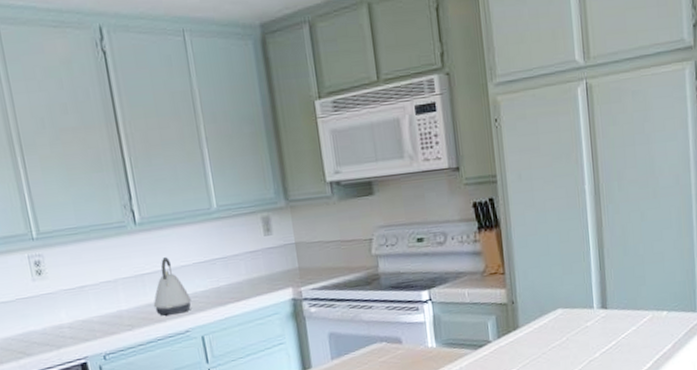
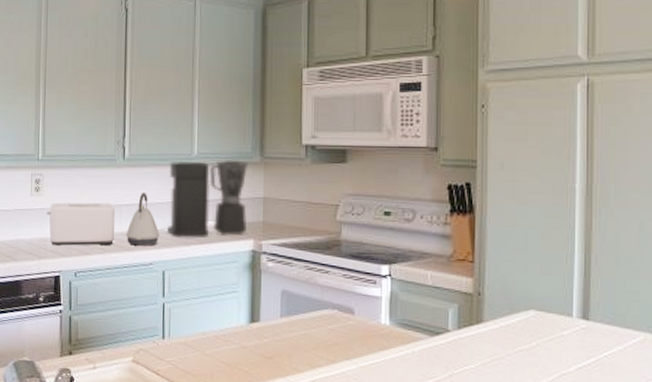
toaster: none [55,274,142,332] -> present [46,202,115,247]
coffee maker: none [188,214,244,300] -> present [167,160,210,239]
blender: none [233,207,283,289] -> present [209,160,249,235]

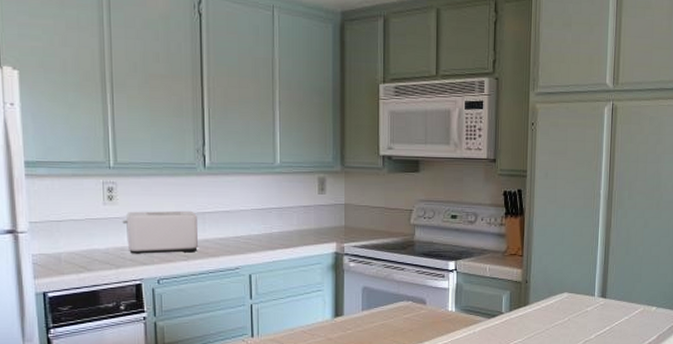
kettle: present [126,193,159,246] -> none [210,200,245,252]
coffee maker: present [167,160,210,239] -> none [252,169,293,244]
blender: present [209,160,249,235] -> none [293,169,330,240]

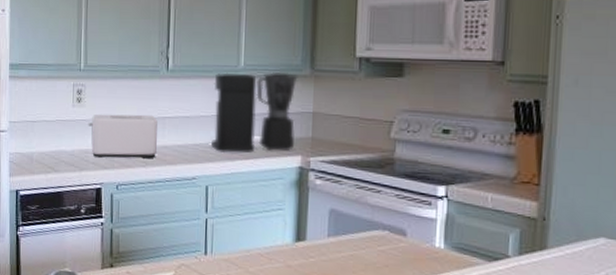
coffee maker: none [252,169,293,244] -> present [211,72,257,154]
blender: none [293,169,330,240] -> present [256,72,298,151]

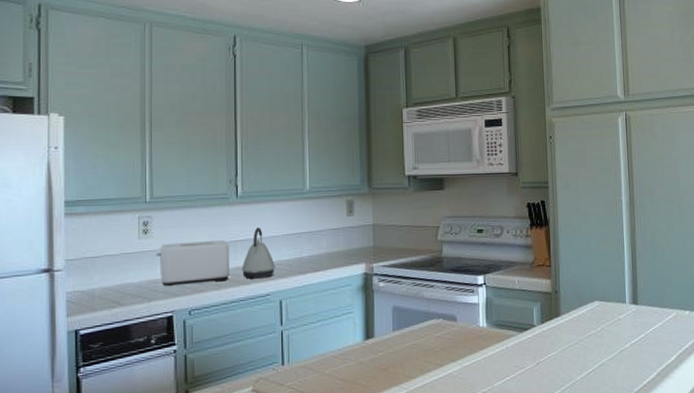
kettle: none [168,105,203,160] -> present [241,228,275,279]
coffee maker: present [211,72,257,154] -> none [282,195,323,269]
blender: present [256,72,298,151] -> none [322,192,358,262]

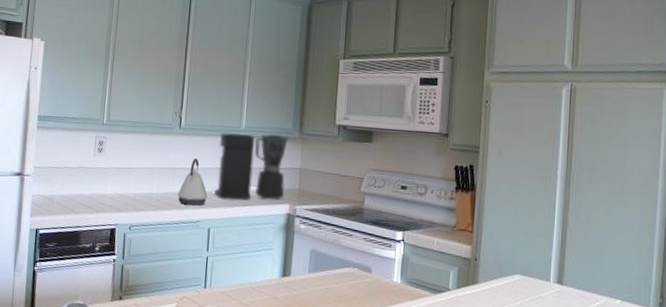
toaster: present [156,239,230,287] -> none [107,163,169,204]
coffee maker: none [282,195,323,269] -> present [214,132,255,201]
blender: none [322,192,358,262] -> present [254,134,289,200]

